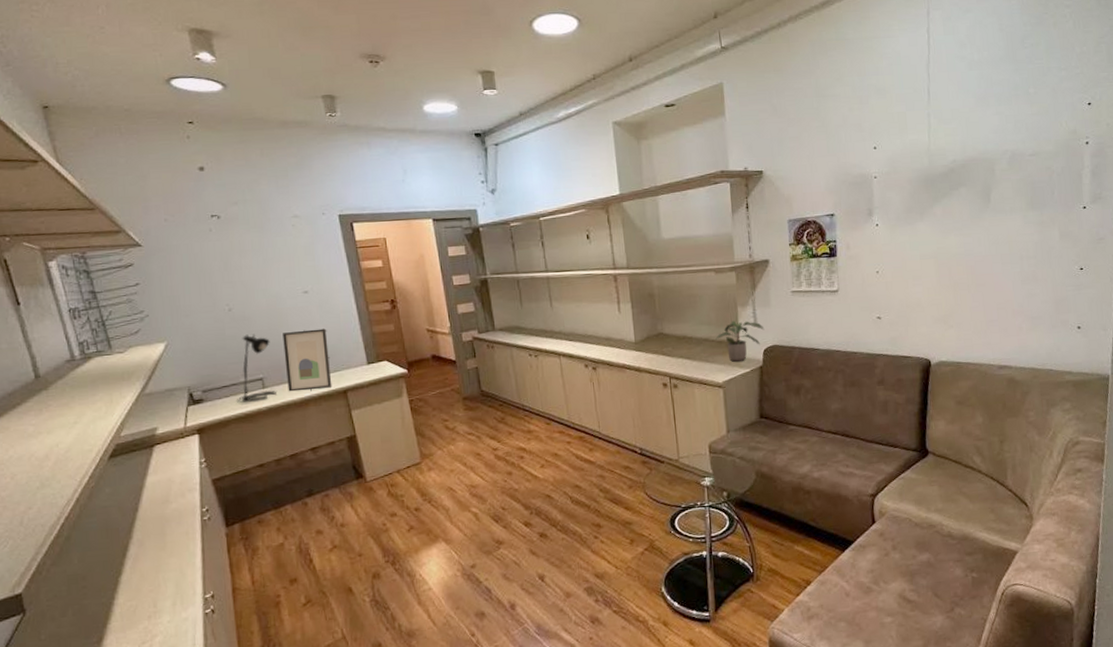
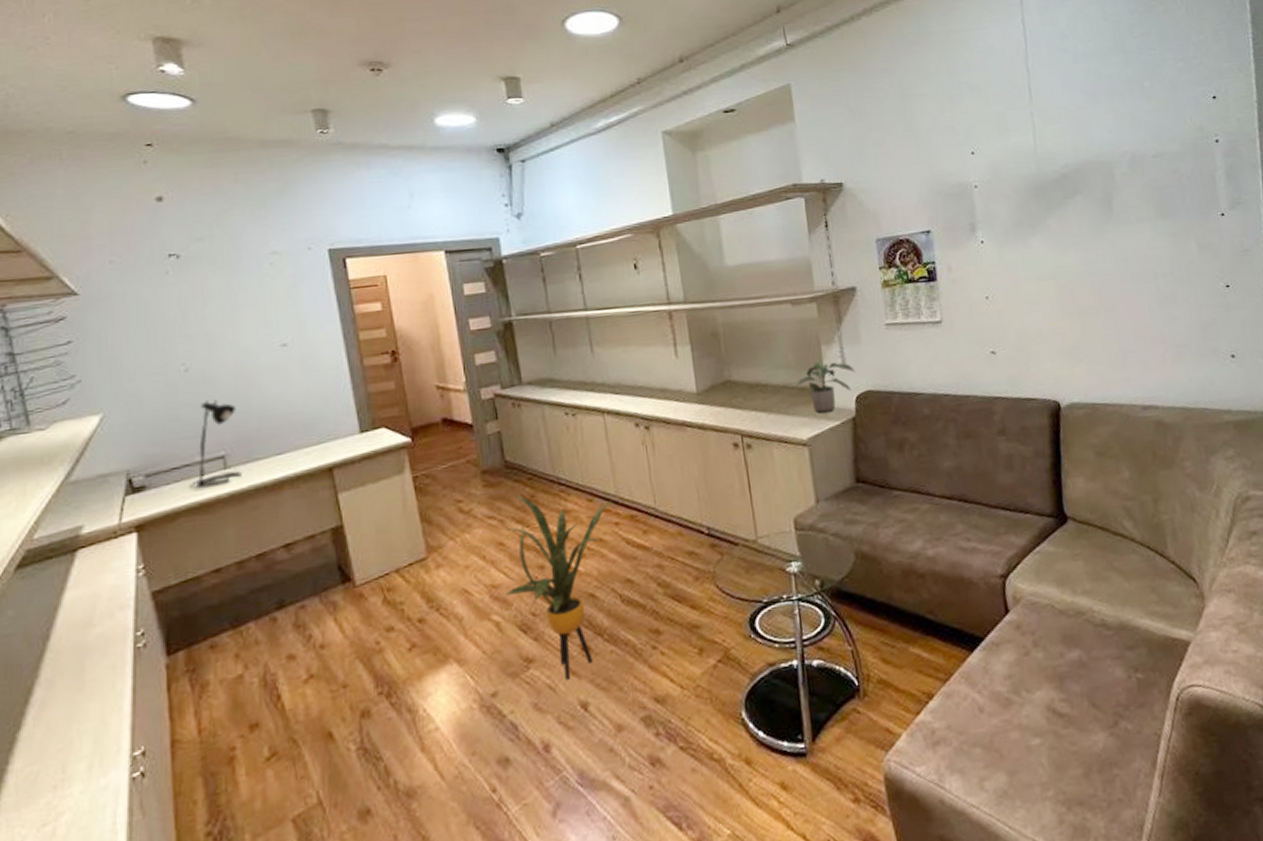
picture frame: present [283,328,332,392] -> none [253,389,314,473]
house plant: none [482,416,565,558] -> present [506,494,612,680]

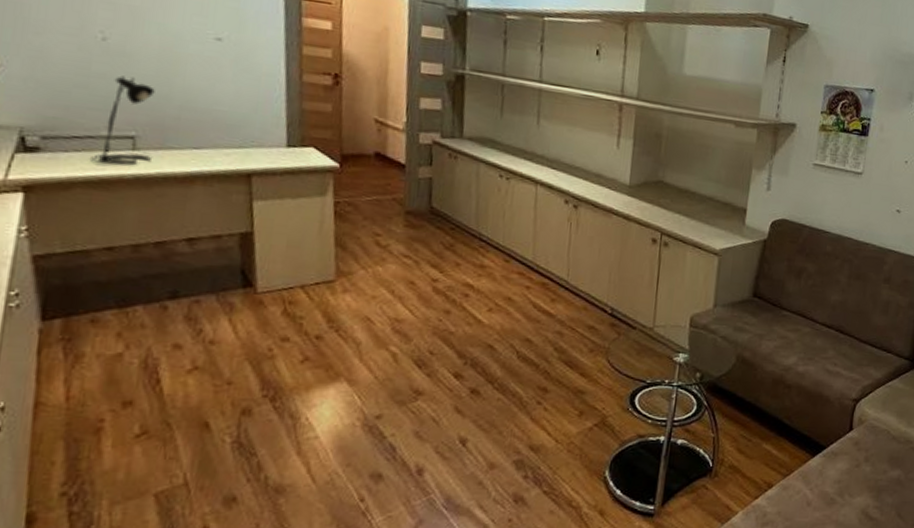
house plant: present [506,494,612,680] -> none [408,239,528,416]
potted plant: present [796,362,856,413] -> none [721,183,777,230]

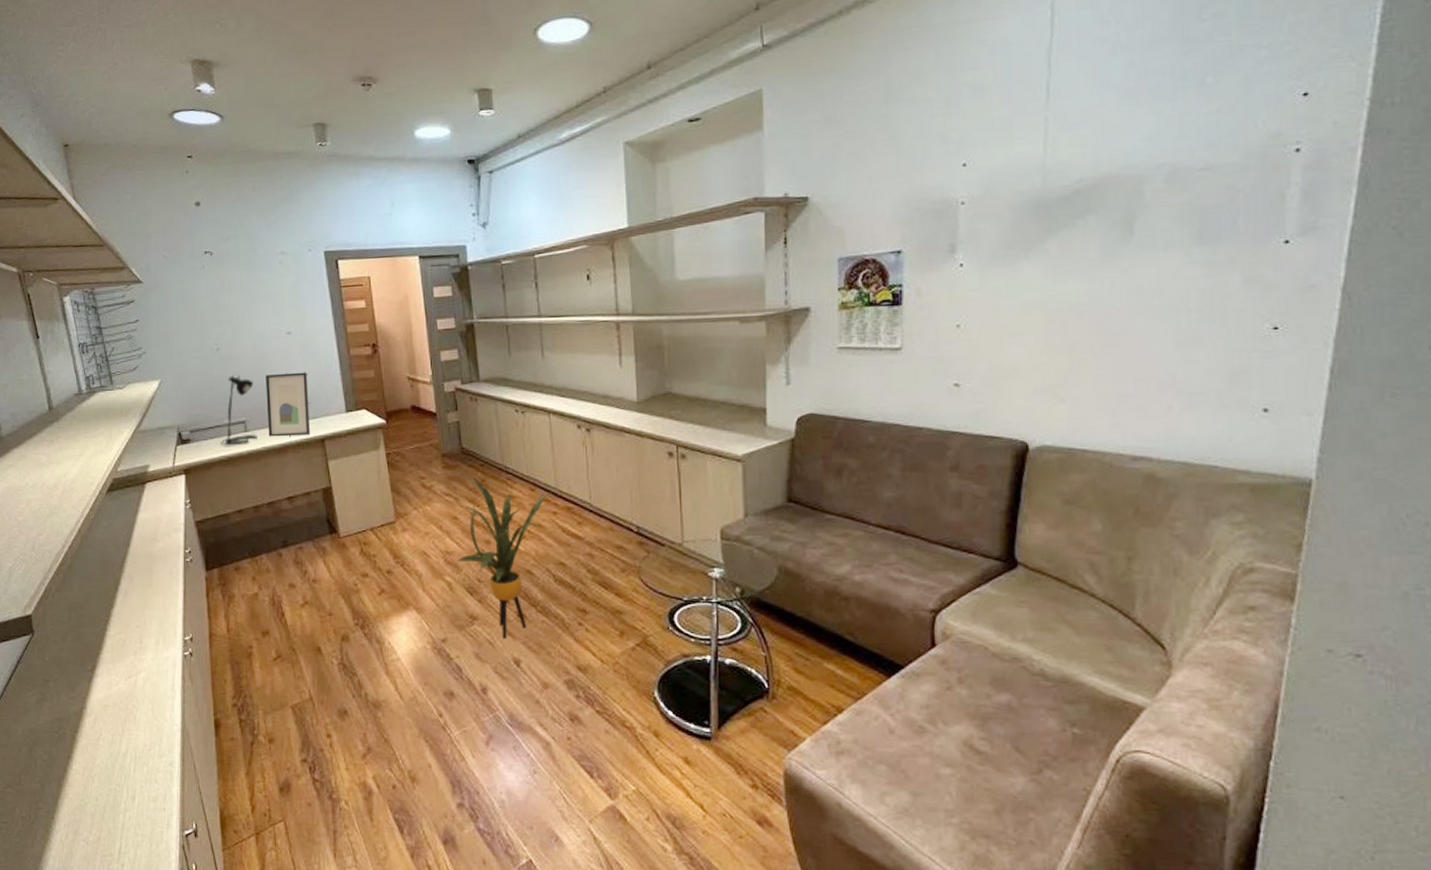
picture frame: none [168,84,239,166] -> present [266,372,311,437]
house plant: none [408,239,528,416] -> present [458,477,552,638]

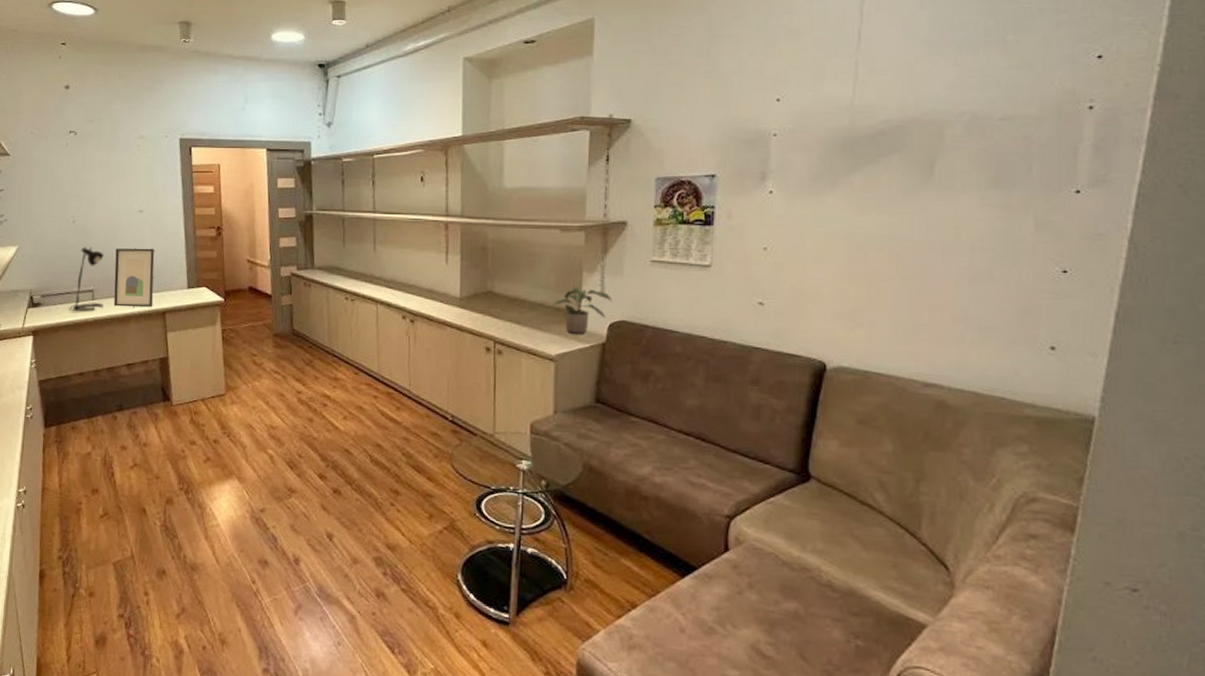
house plant: present [458,477,552,638] -> none [281,357,374,513]
potted plant: none [736,381,800,431] -> present [552,287,613,334]

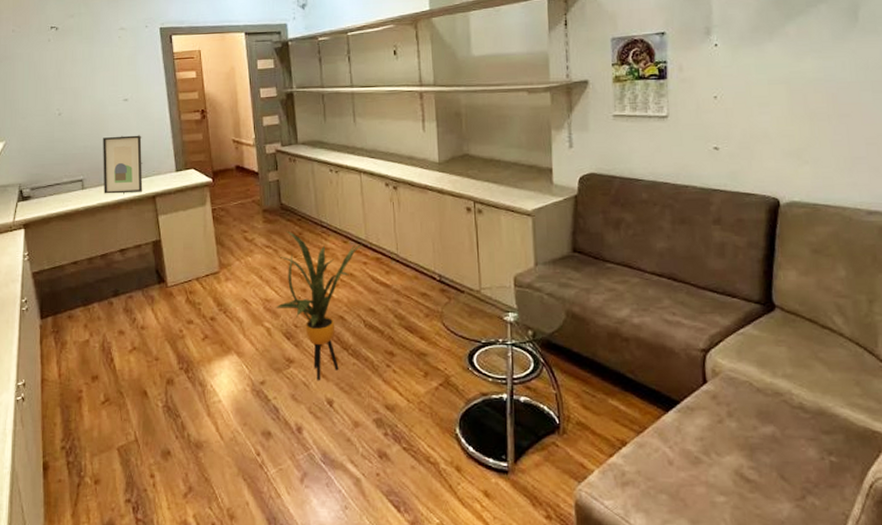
desk lamp: present [69,246,104,312] -> none [59,137,93,202]
house plant: none [281,357,374,513] -> present [276,230,362,380]
potted plant: present [552,287,613,334] -> none [526,145,581,189]

